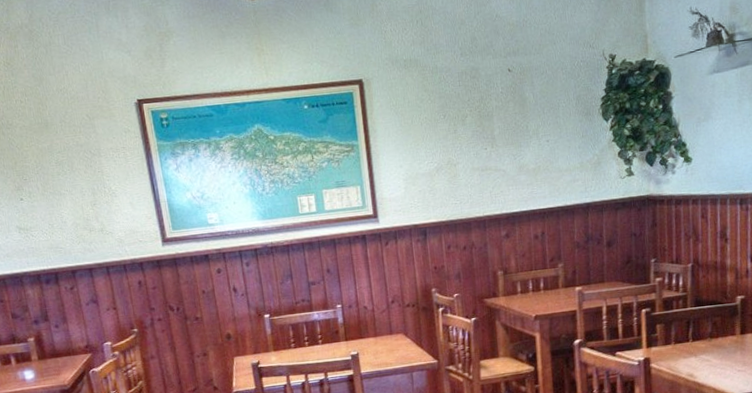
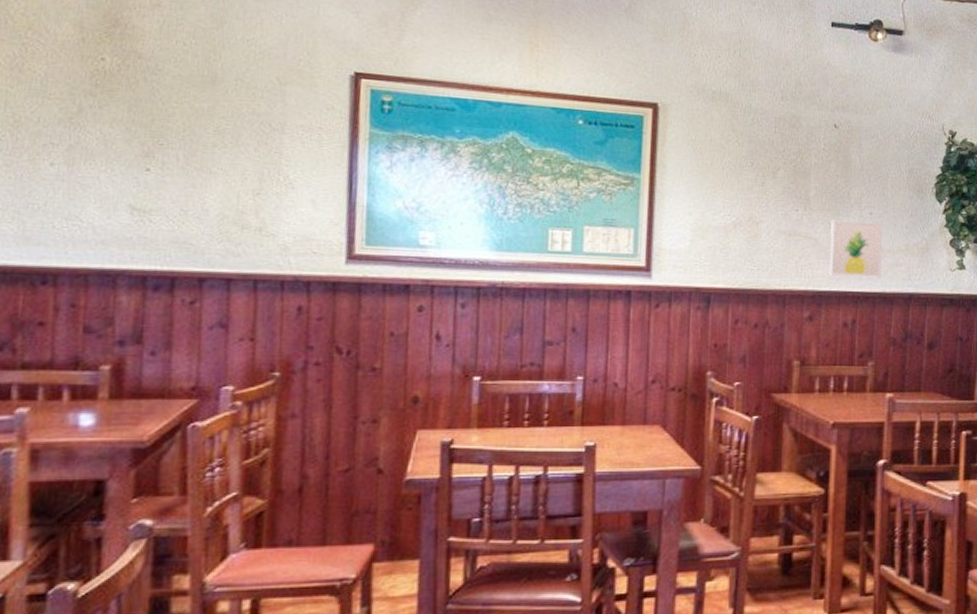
wall art: none [515,147,562,198] -> present [830,220,883,278]

